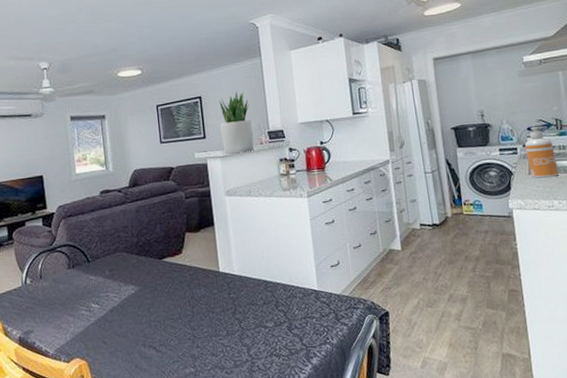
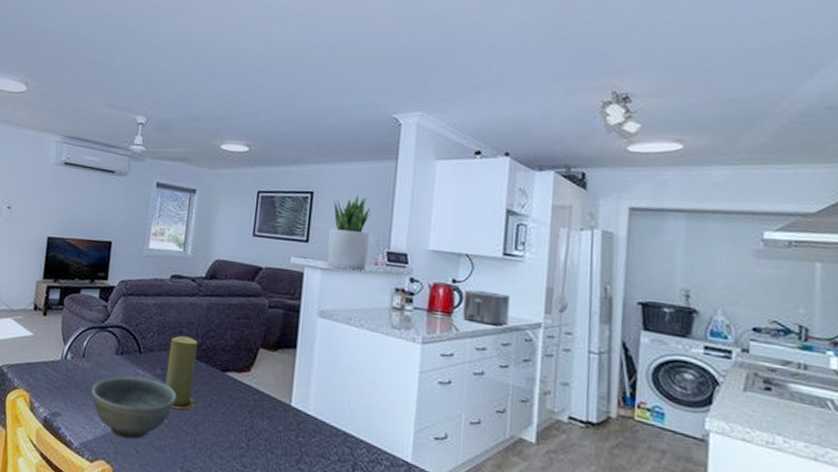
bowl: none [54,281,128,336] -> present [91,376,177,440]
candle: none [112,238,143,300] -> present [165,335,197,410]
toaster: none [330,144,366,171] -> present [463,289,510,326]
soap dispenser: present [524,126,559,178] -> none [744,329,791,404]

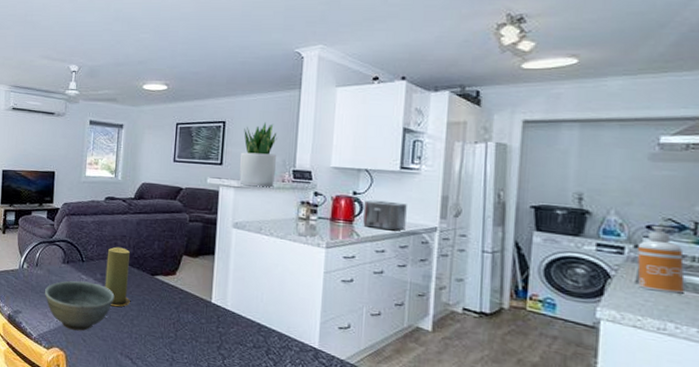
soap dispenser: none [744,329,791,404] -> present [636,226,685,294]

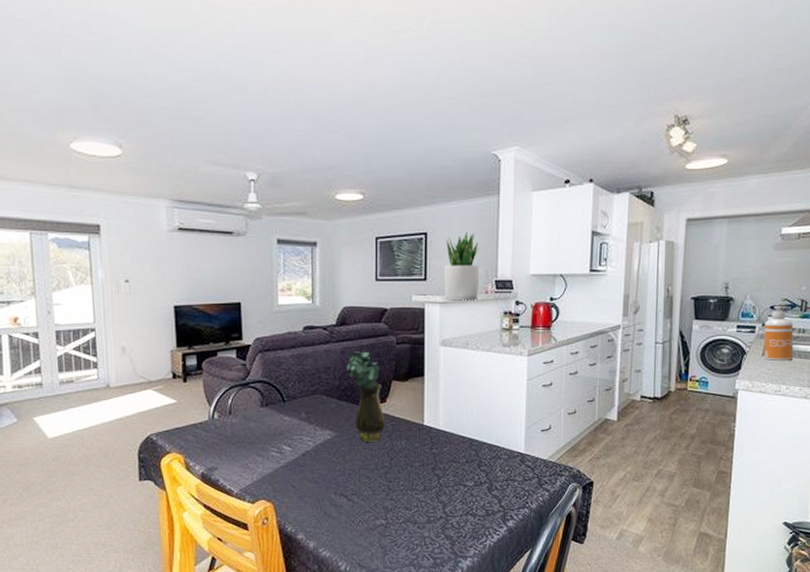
bowl: present [45,280,115,331] -> none [243,423,323,478]
candle: present [105,246,130,307] -> none [311,380,340,445]
vase: none [140,221,174,312] -> present [346,349,385,442]
toaster: present [363,200,407,231] -> none [559,304,596,332]

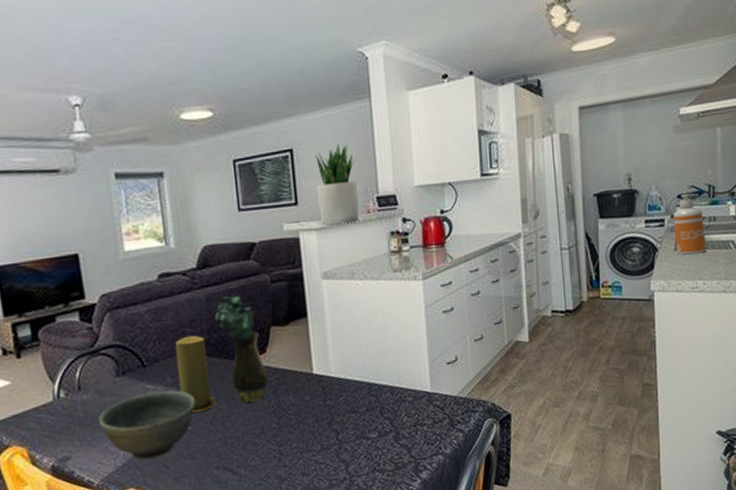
bowl: none [243,423,323,478] -> present [98,390,196,460]
candle: none [311,380,340,445] -> present [175,335,217,414]

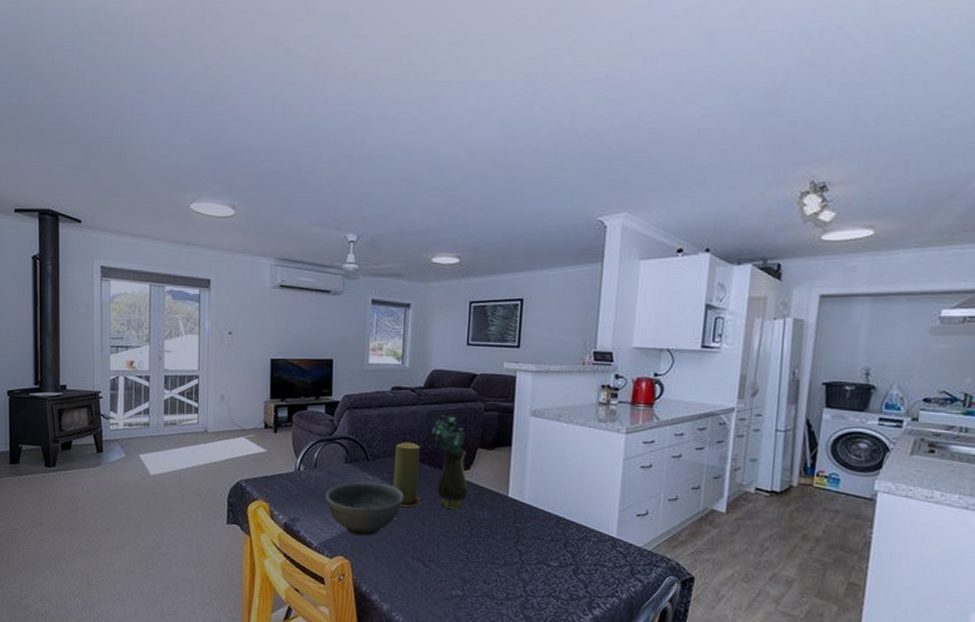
planter: present [315,143,359,226] -> none [538,299,578,371]
soap dispenser: present [672,193,706,255] -> none [912,399,953,463]

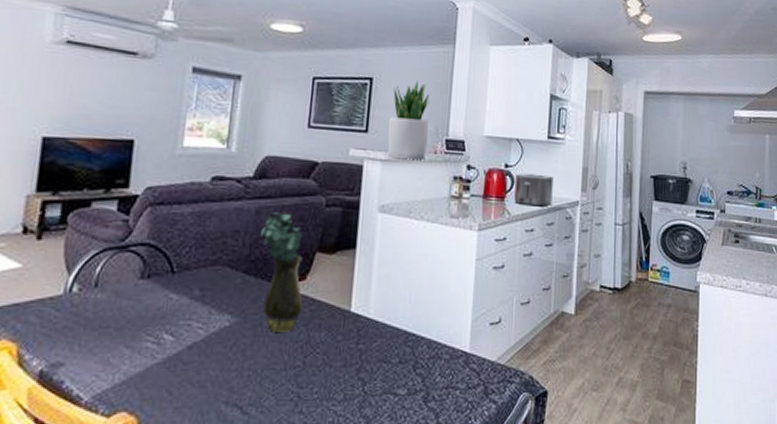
bowl: present [326,481,404,536] -> none [107,302,220,380]
candle: present [393,442,421,508] -> none [205,247,244,335]
planter: none [538,299,578,371] -> present [387,81,430,161]
toaster: none [663,381,707,413] -> present [514,173,553,207]

